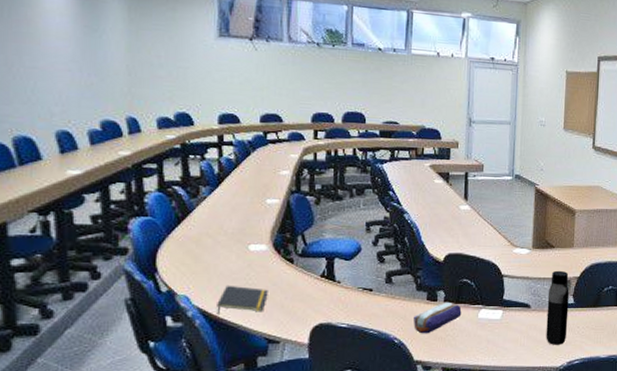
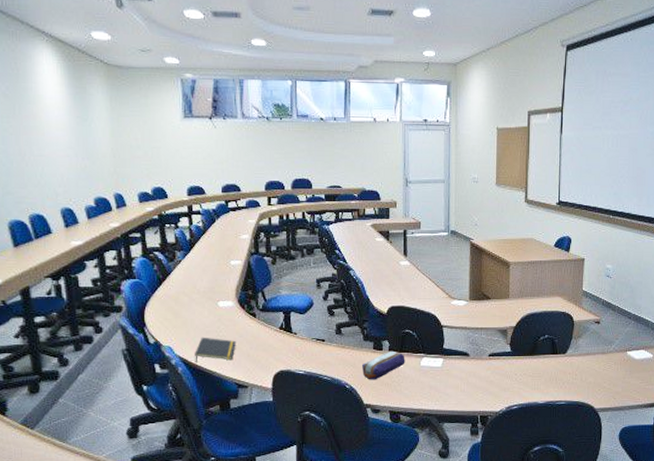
water bottle: present [546,270,569,345] -> none [485,320,506,391]

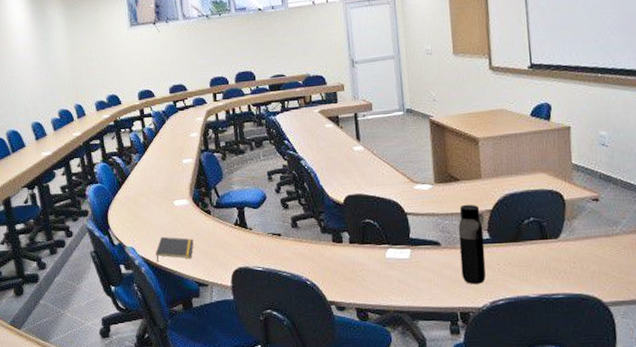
pencil case: present [362,351,405,380] -> none [322,243,369,275]
water bottle: none [485,320,506,391] -> present [458,204,486,284]

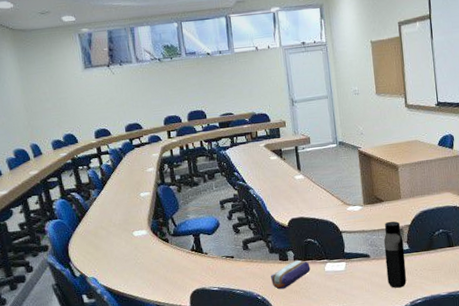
notepad: present [155,236,194,263] -> none [117,265,154,291]
pencil case: none [322,243,369,275] -> present [271,260,311,290]

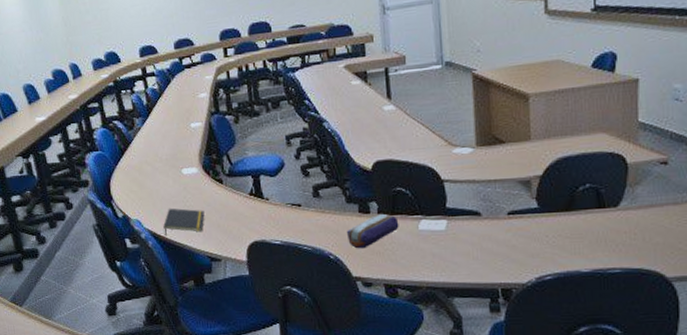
notepad: none [117,265,154,291] -> present [163,208,205,237]
water bottle: present [383,221,407,288] -> none [502,169,533,258]

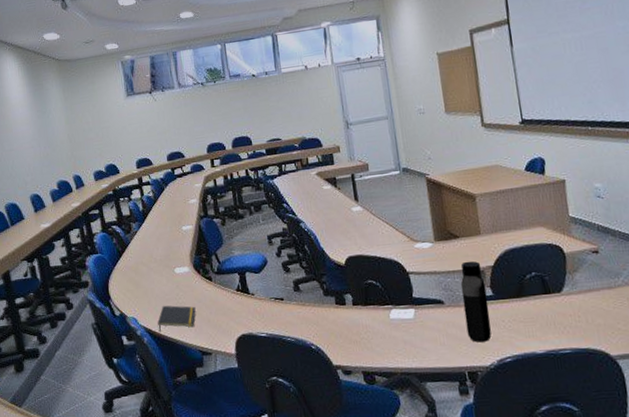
pencil case: present [347,213,399,249] -> none [326,304,373,339]
water bottle: none [502,169,533,258] -> present [460,261,492,343]

